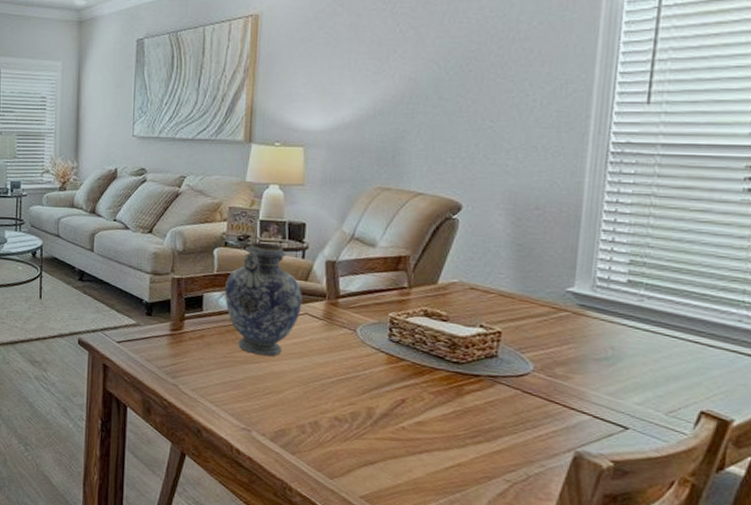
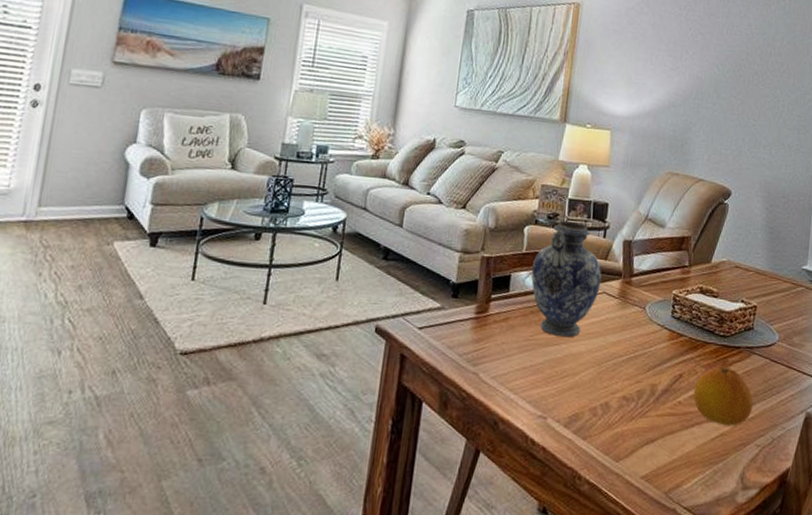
fruit: none [419,393,500,458] -> present [693,365,754,426]

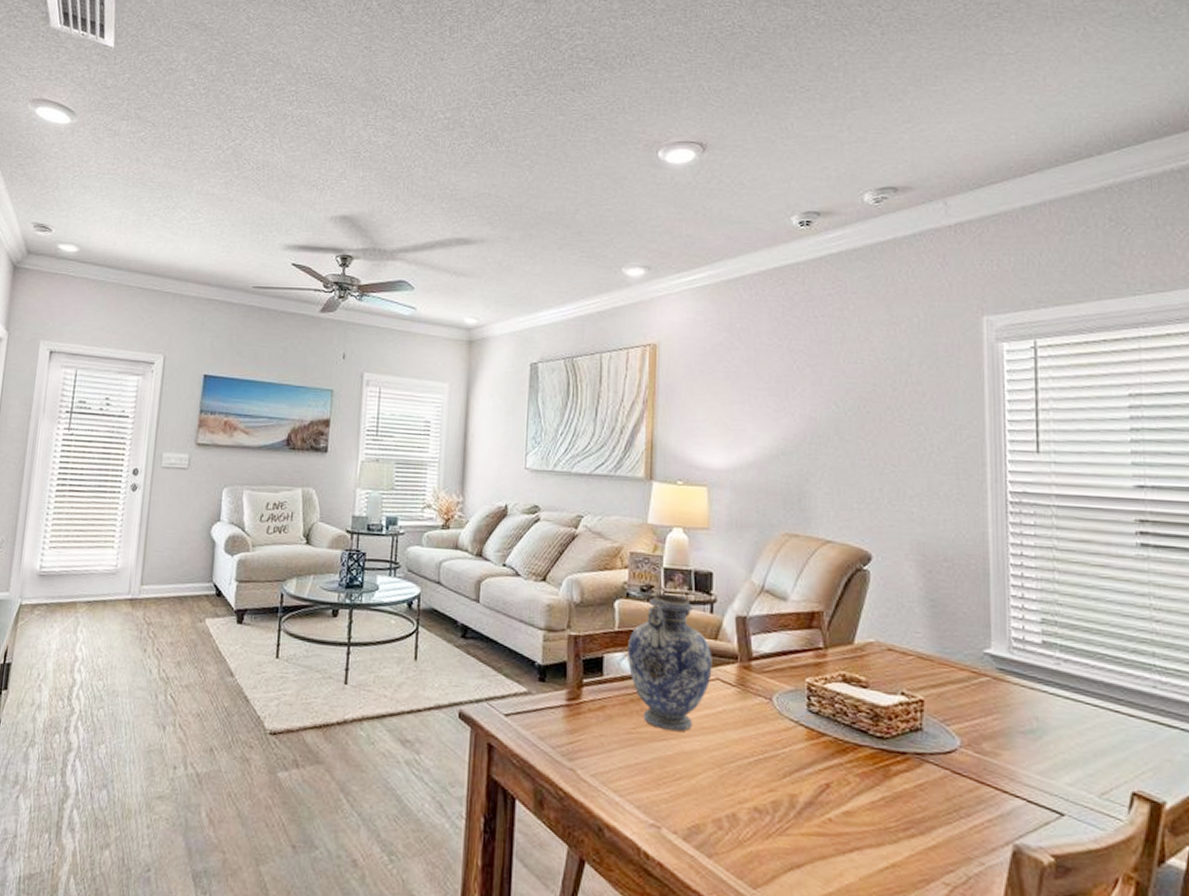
fruit: present [693,365,754,426] -> none [847,775,933,856]

